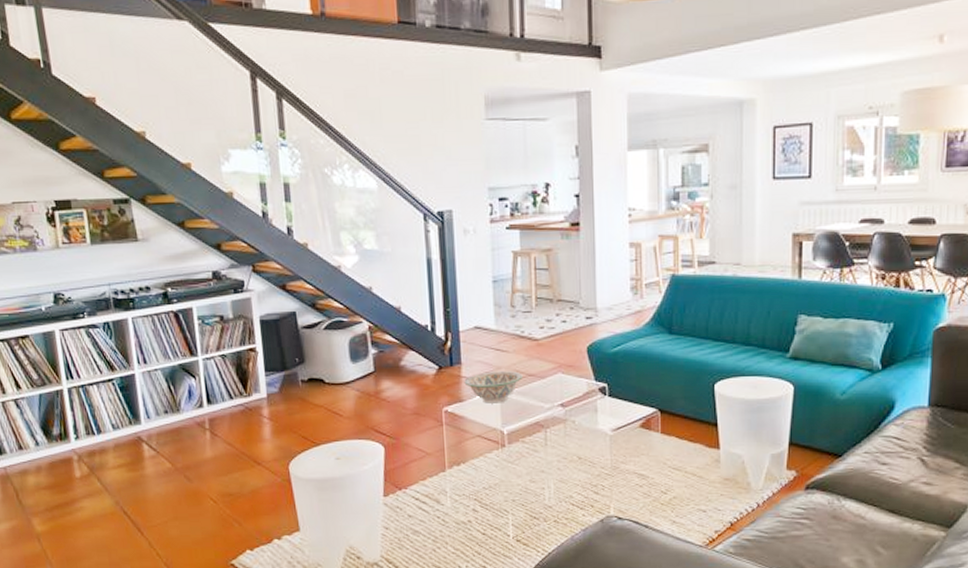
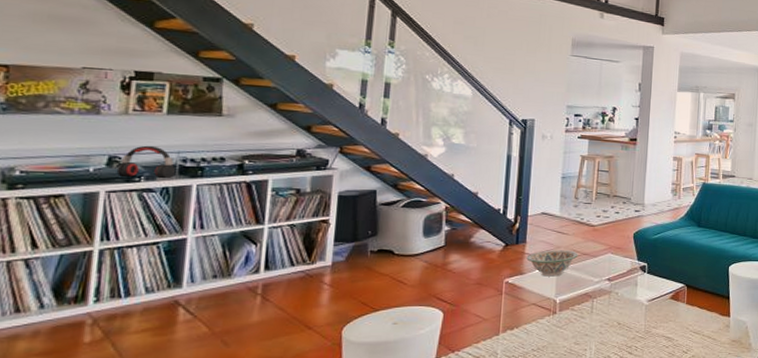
headphones: none [63,279,112,315] -> present [117,145,176,179]

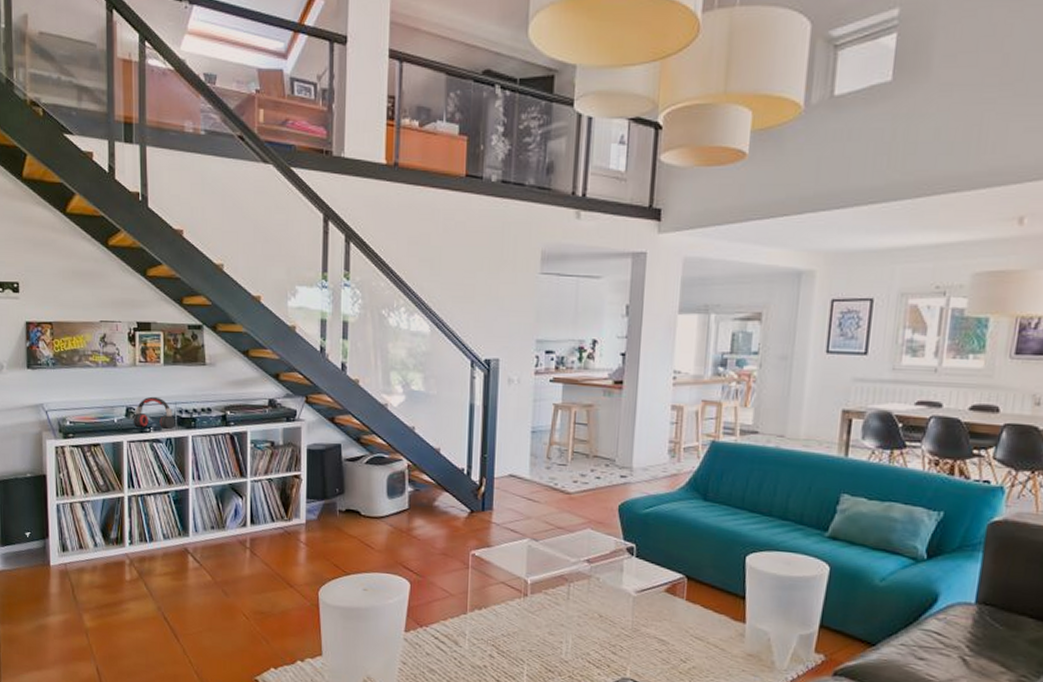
decorative bowl: present [526,250,578,277] -> none [494,520,552,553]

